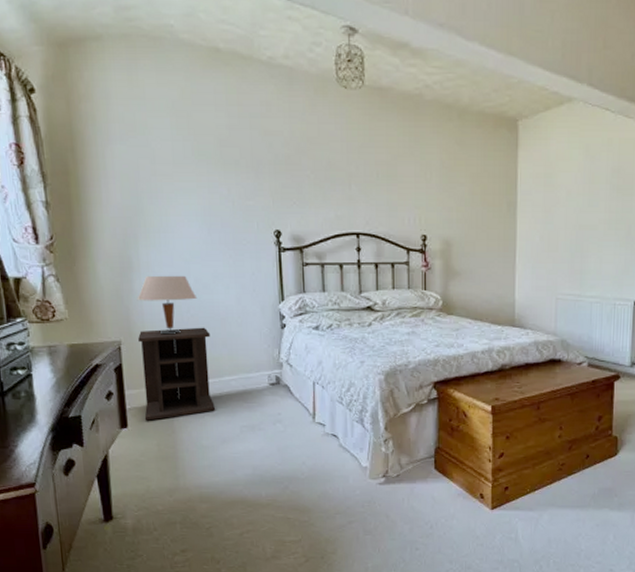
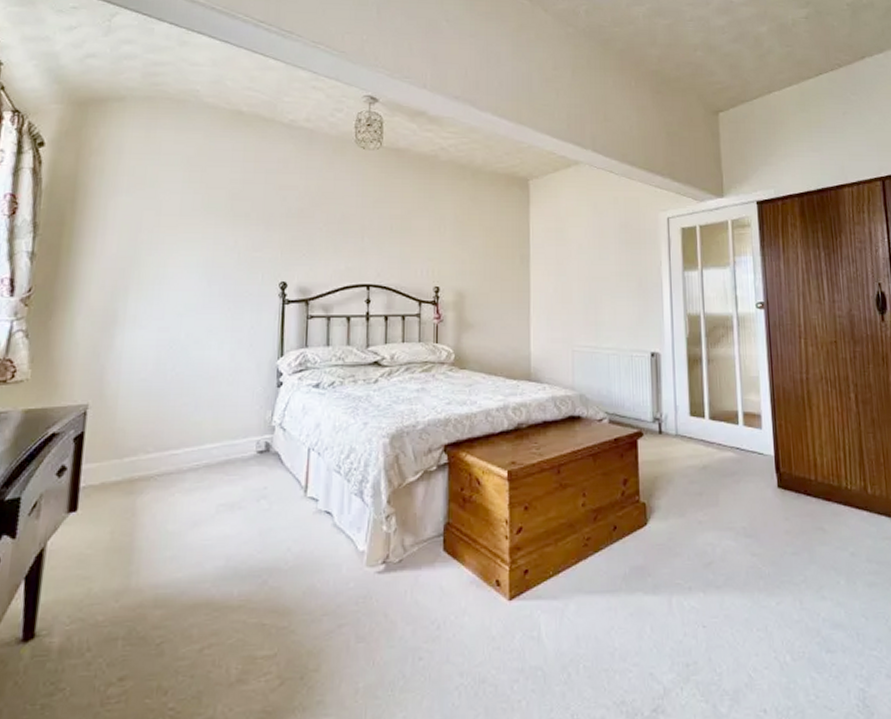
table lamp: present [137,275,198,335] -> none [115,330,186,396]
nightstand: present [138,327,215,421] -> none [100,387,196,502]

